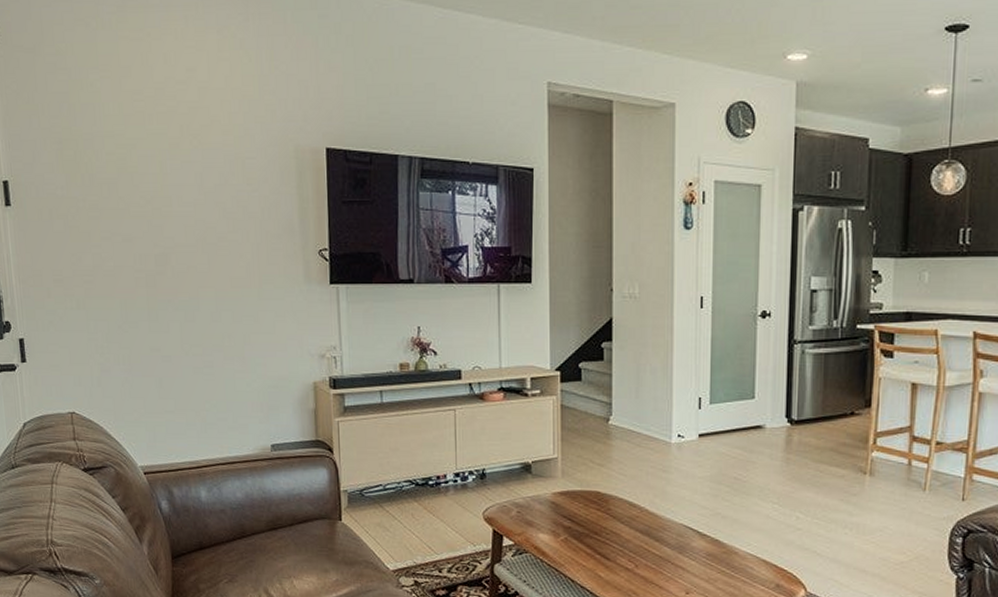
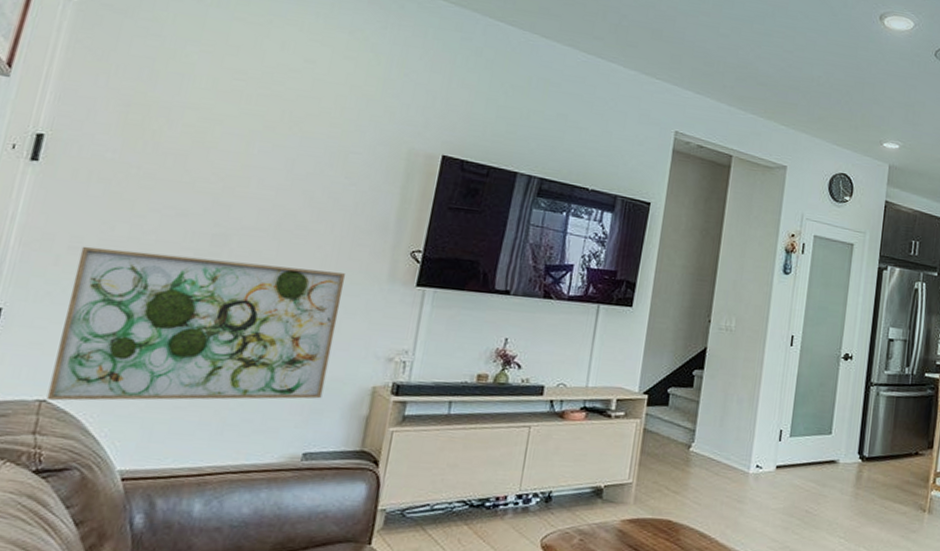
wall art: none [63,278,275,412] -> present [46,246,345,401]

